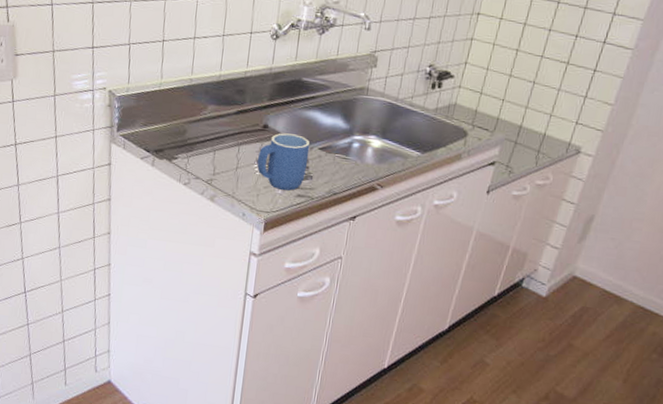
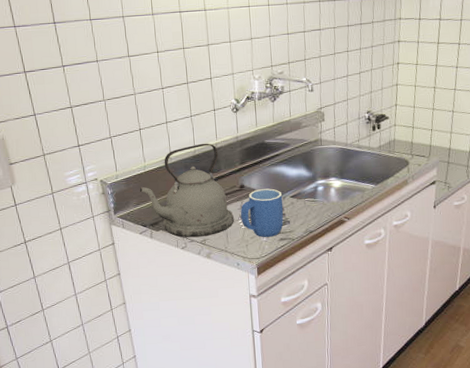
kettle: none [149,68,250,176] -> present [139,143,234,238]

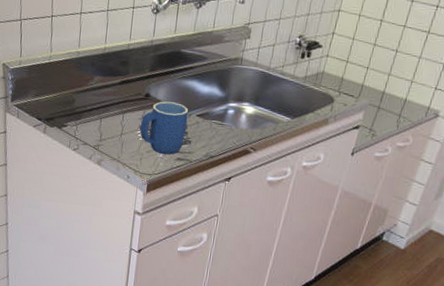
kettle: present [139,143,234,238] -> none [40,41,133,142]

